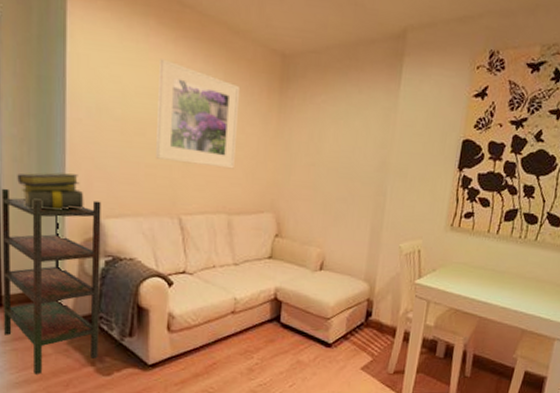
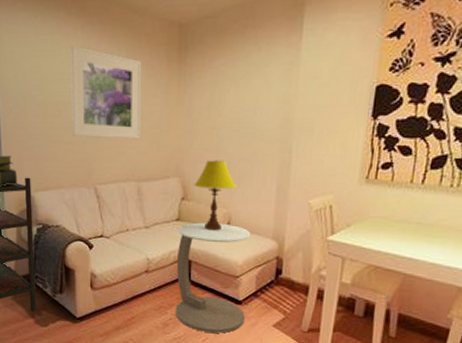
side table: none [262,261,344,378] -> present [175,222,251,333]
table lamp: none [288,197,332,271] -> present [193,160,236,231]

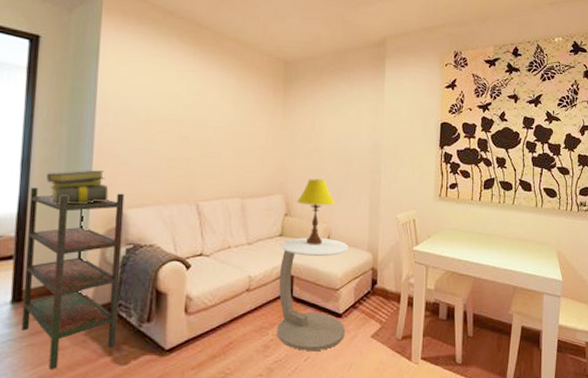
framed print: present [70,46,142,139] -> none [176,69,250,158]

